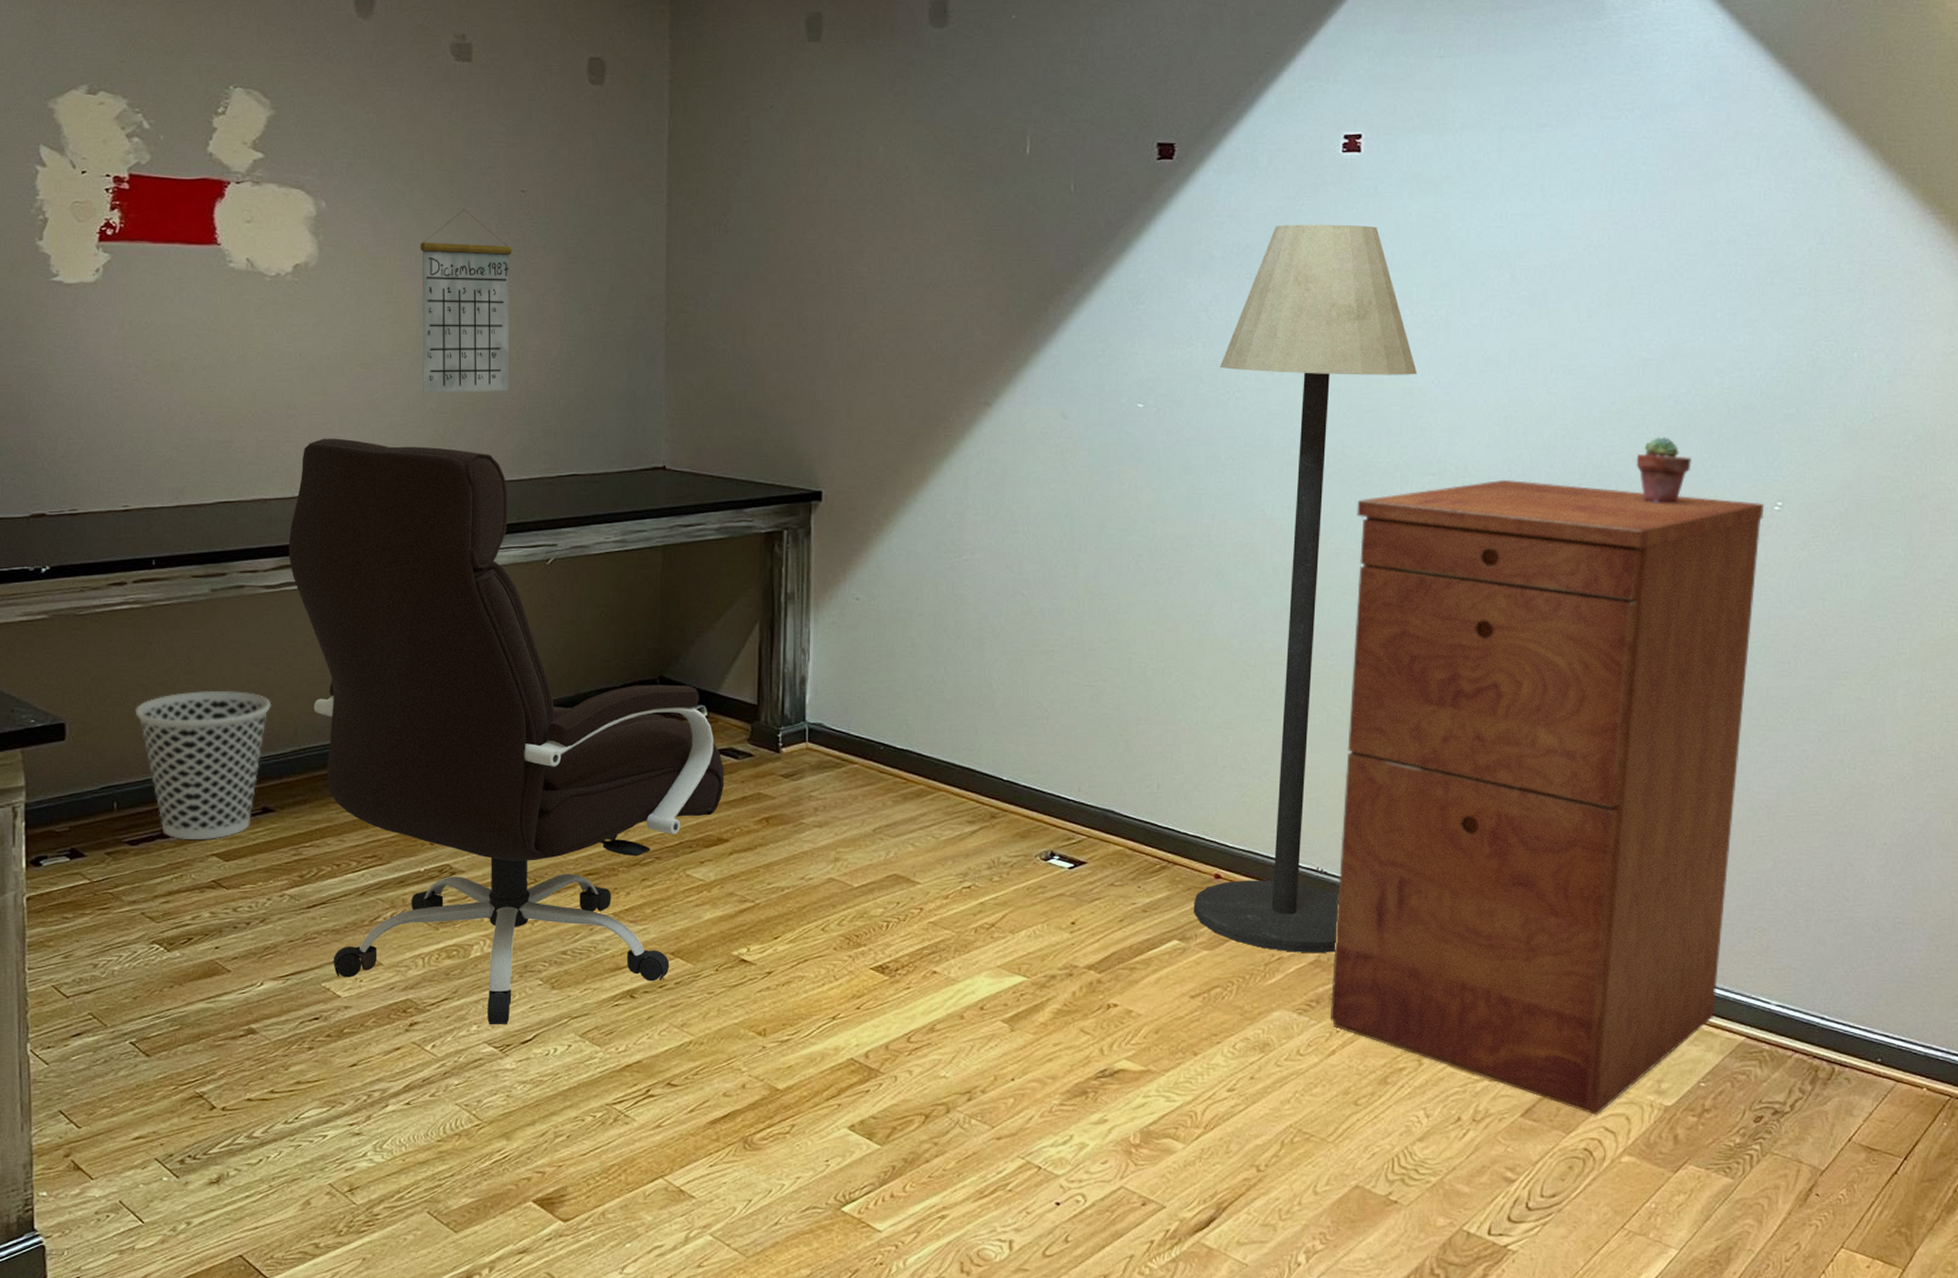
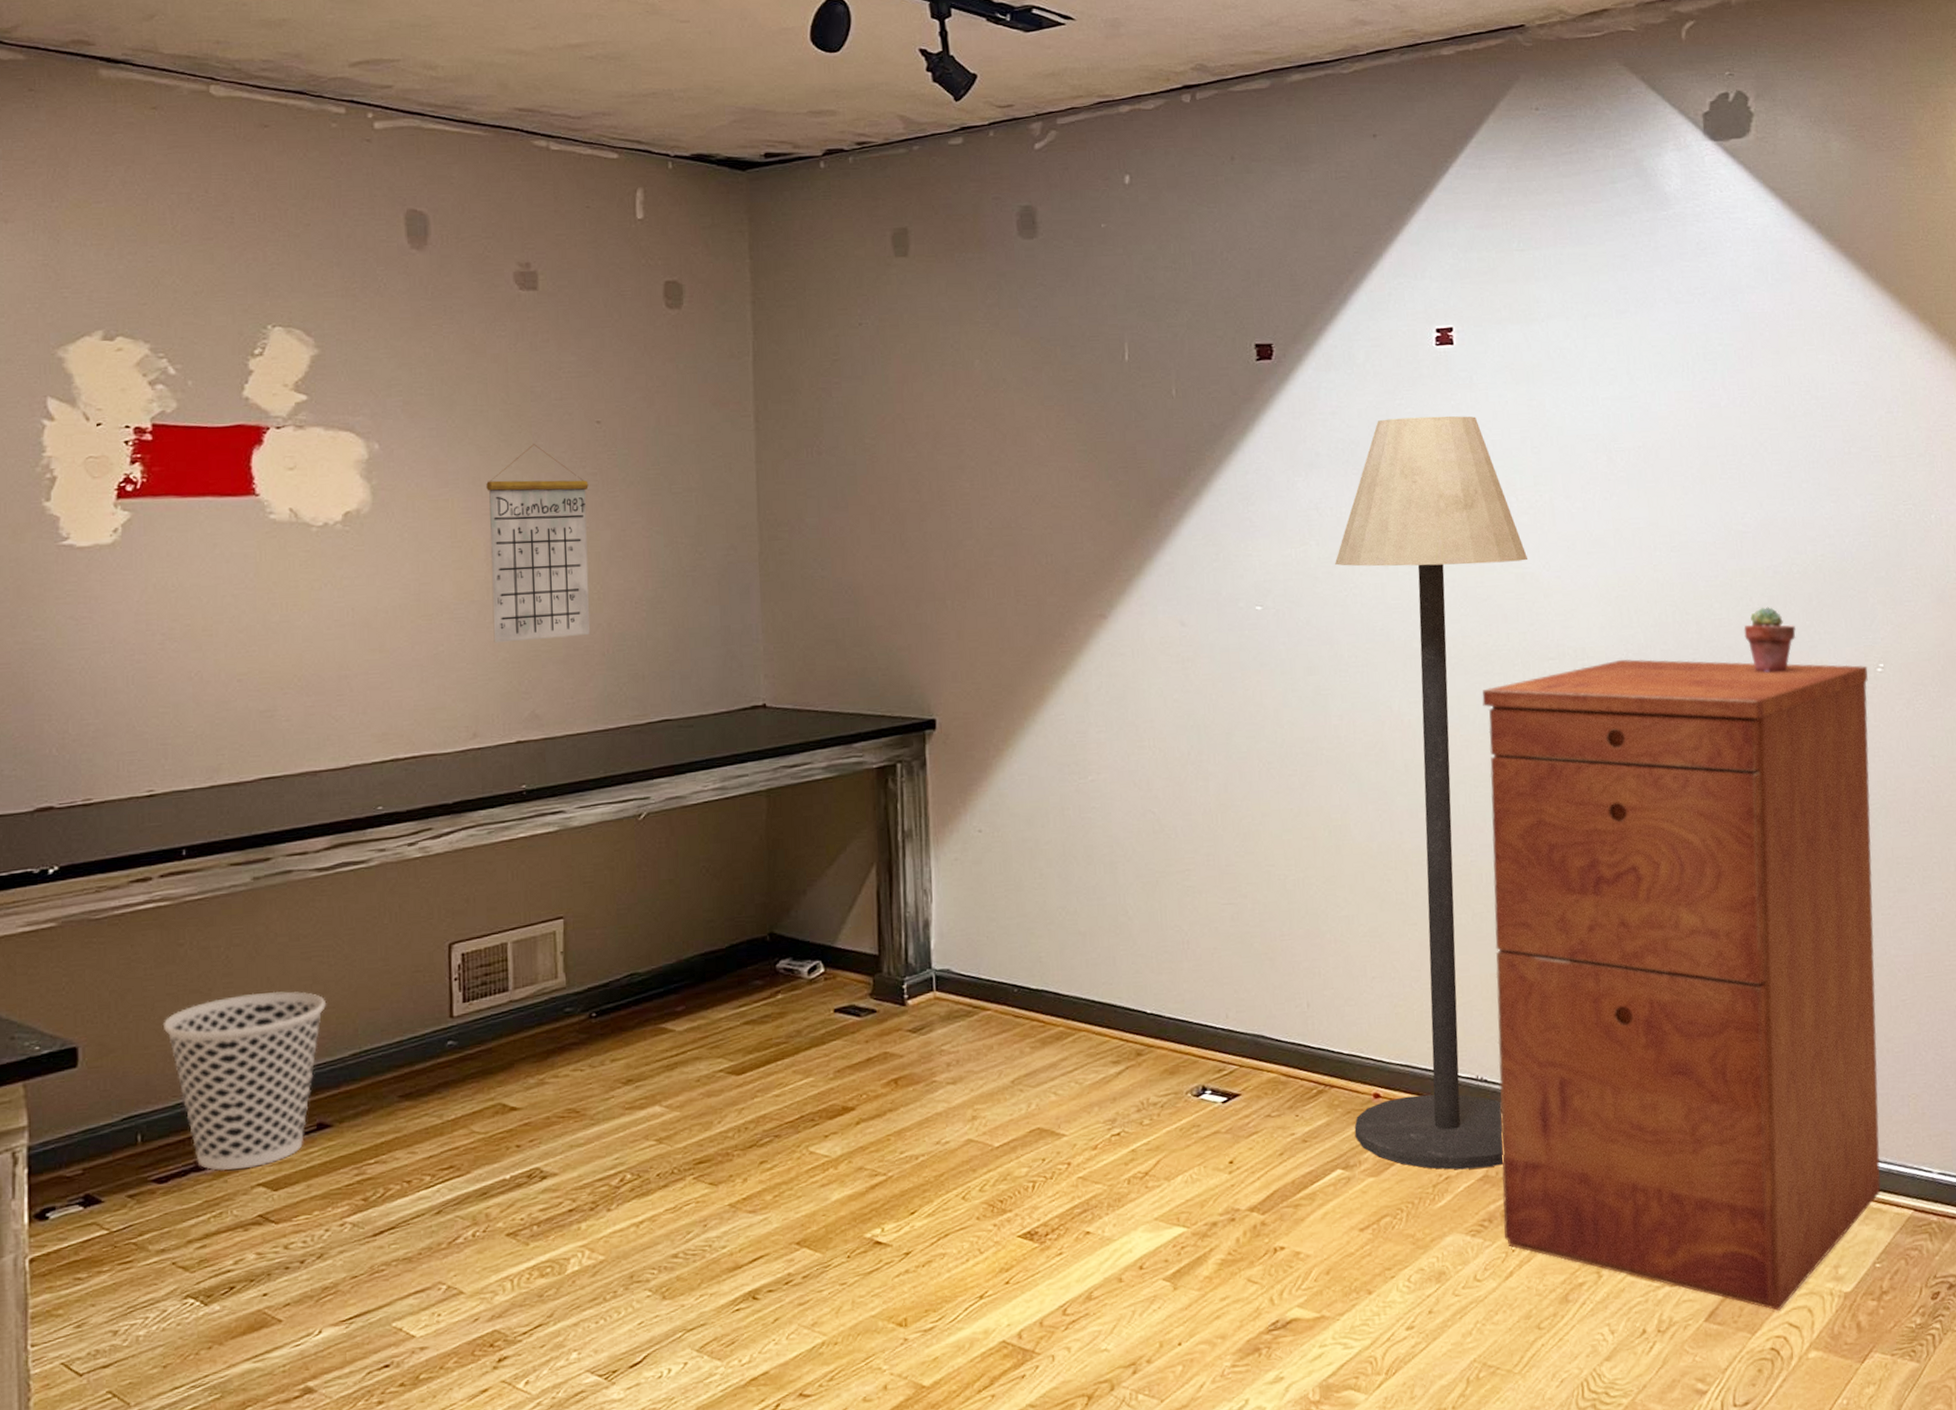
office chair: present [288,438,725,1025] -> none [343,698,847,1350]

